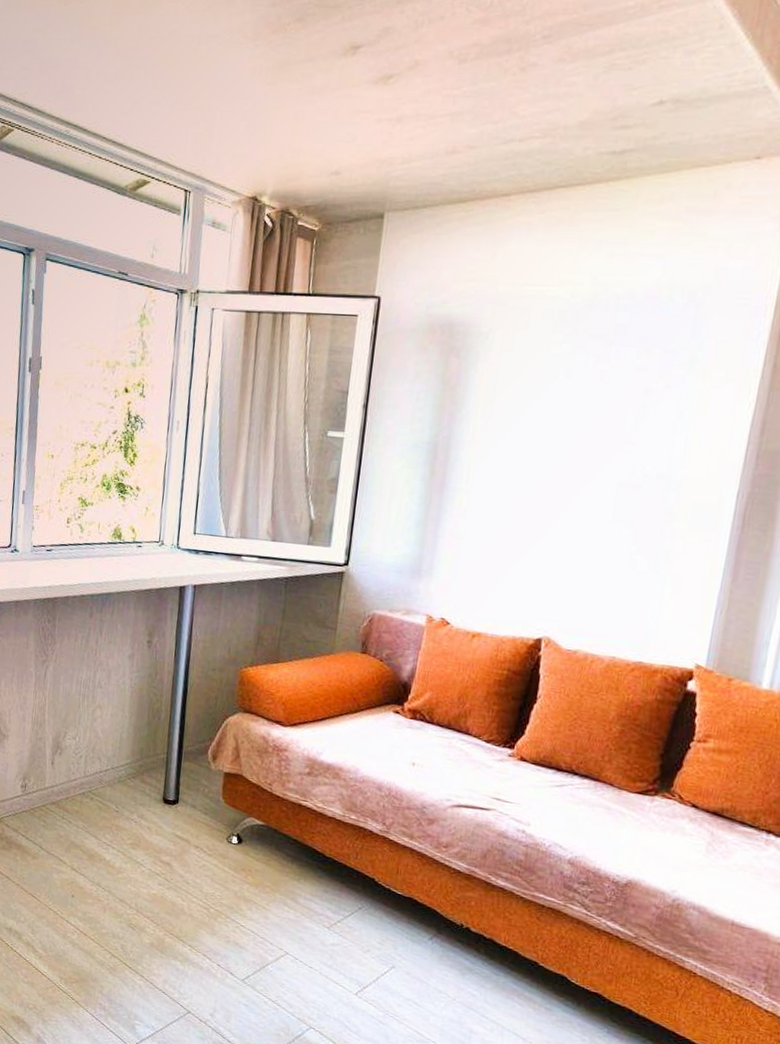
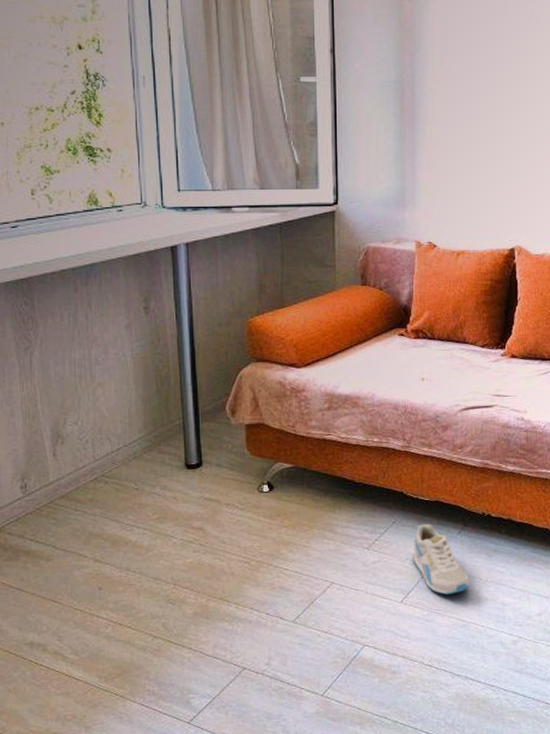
sneaker: none [375,918,435,1004] -> present [413,524,470,595]

